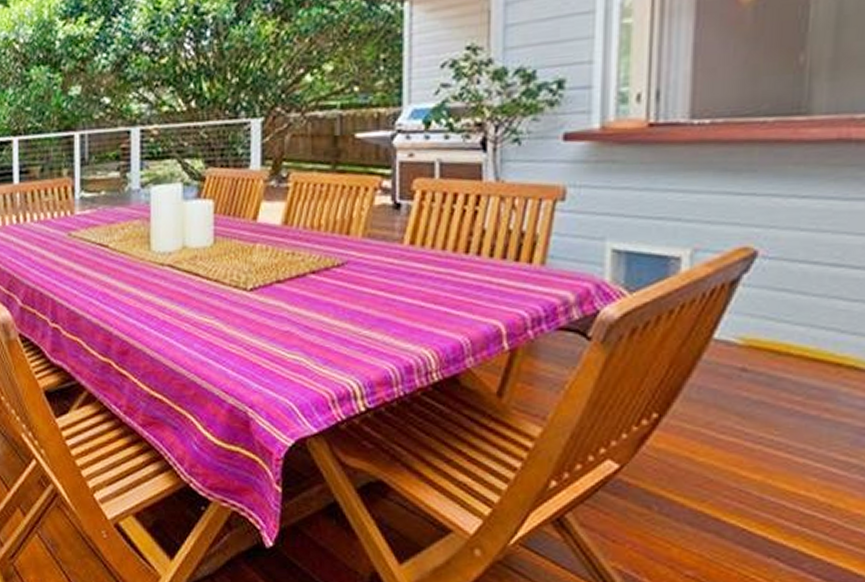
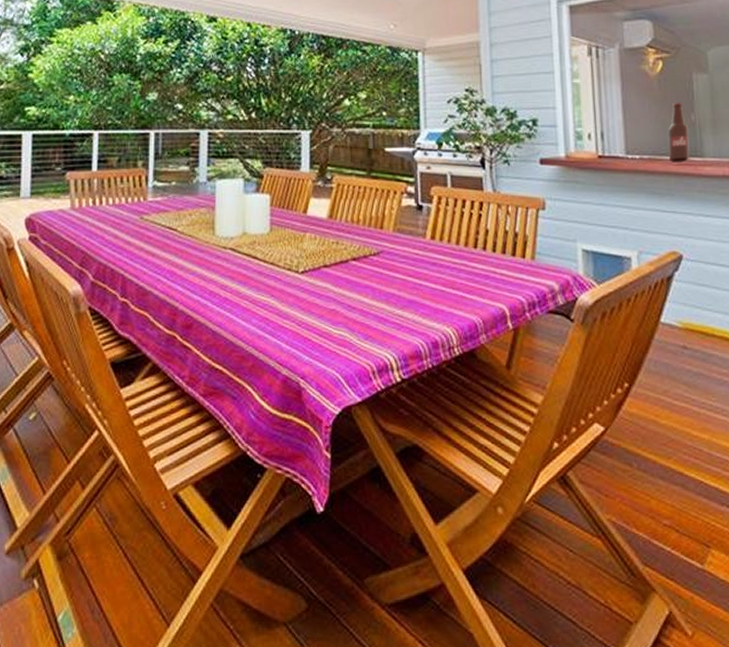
beer bottle: none [754,37,791,127] -> present [668,102,690,163]

